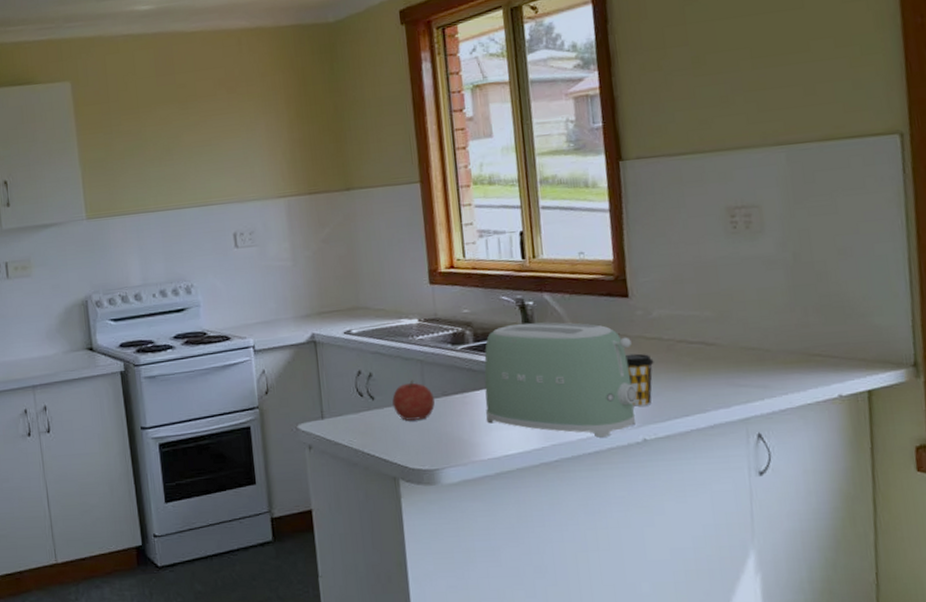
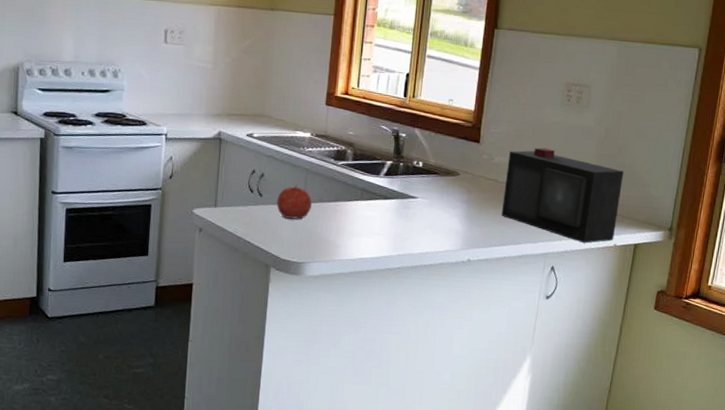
toaster: present [484,322,638,438] -> none [351,150,474,254]
coffee cup: present [625,353,654,407] -> none [465,189,488,233]
speaker: none [670,289,837,399] -> present [501,147,624,243]

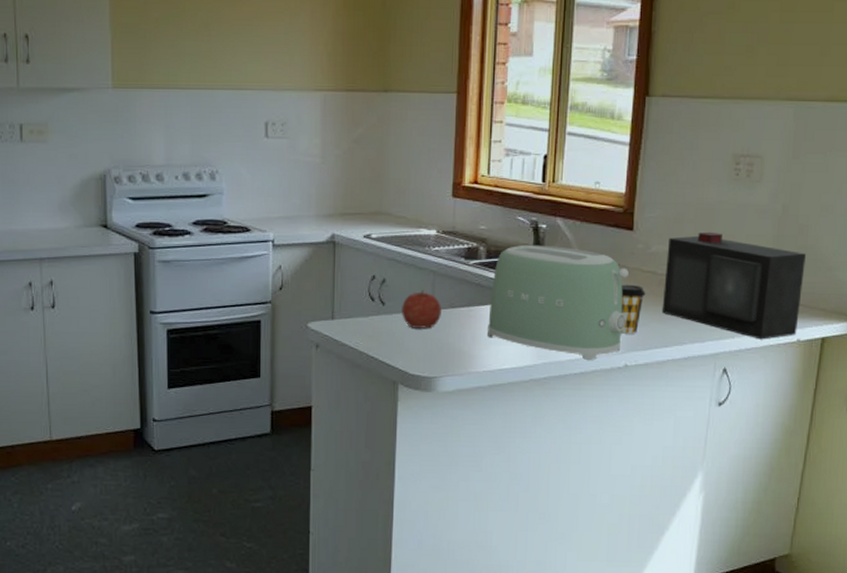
toaster: none [351,150,474,254] -> present [488,245,629,360]
coffee cup: none [465,189,488,233] -> present [621,284,646,334]

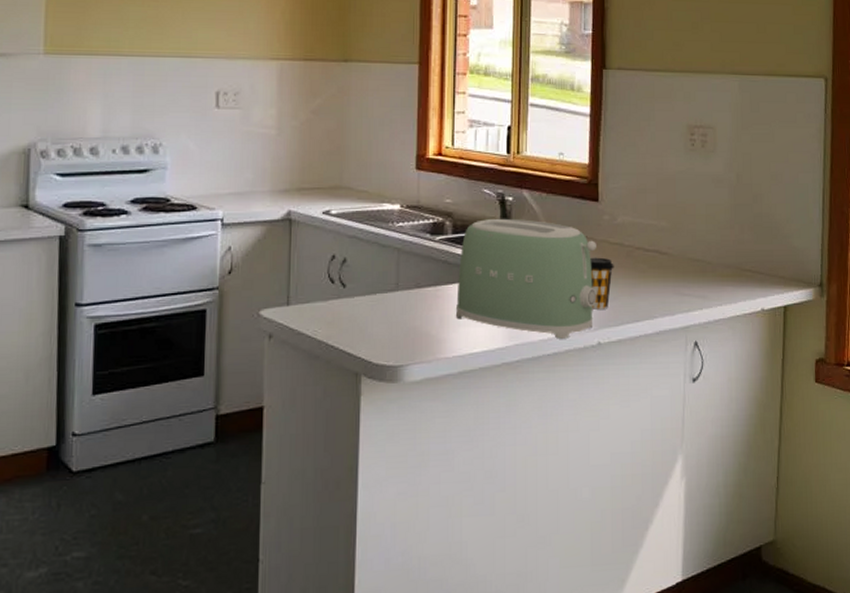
fruit: present [402,289,441,328] -> none [364,268,407,312]
speaker: present [661,231,806,340] -> none [631,201,762,310]

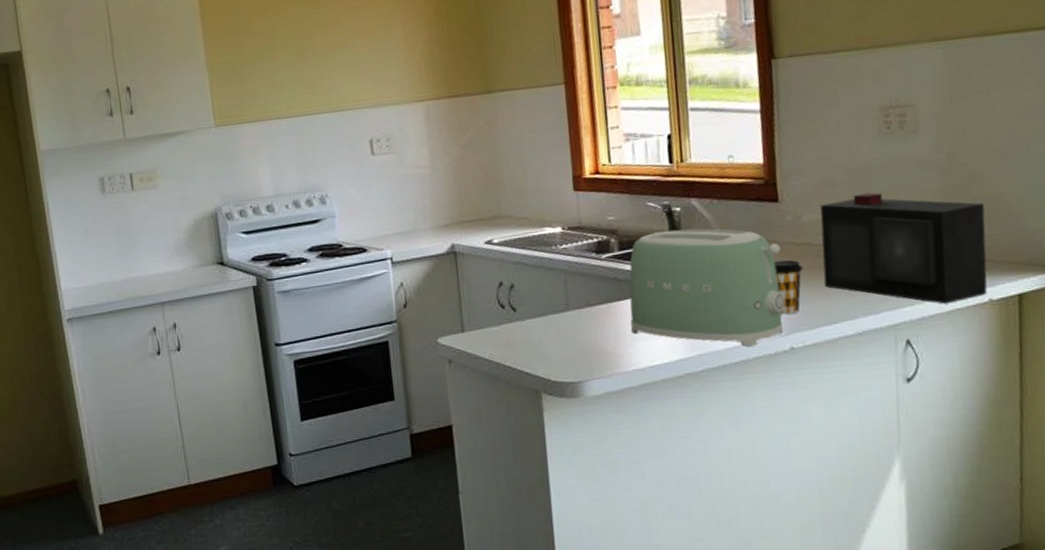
speaker: none [631,201,762,310] -> present [820,192,988,304]

